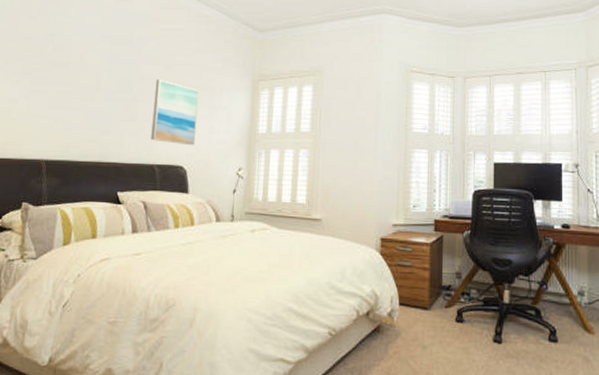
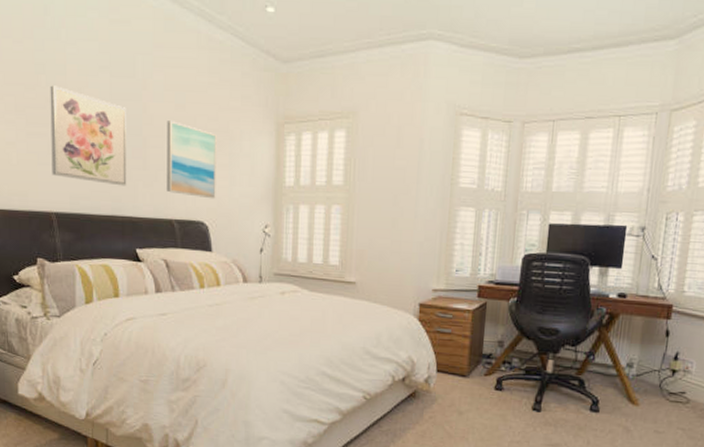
wall art: none [47,51,121,136] -> present [50,85,127,186]

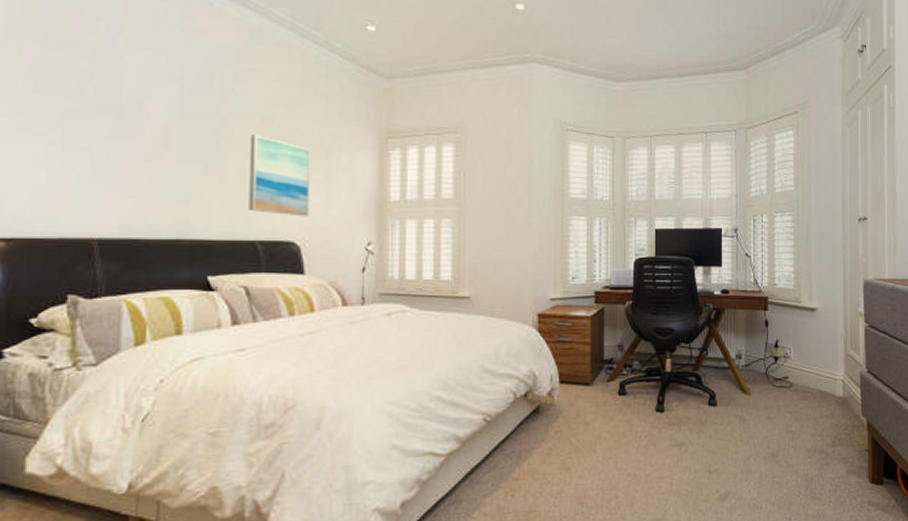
wall art: present [50,85,127,186] -> none [96,95,200,206]

